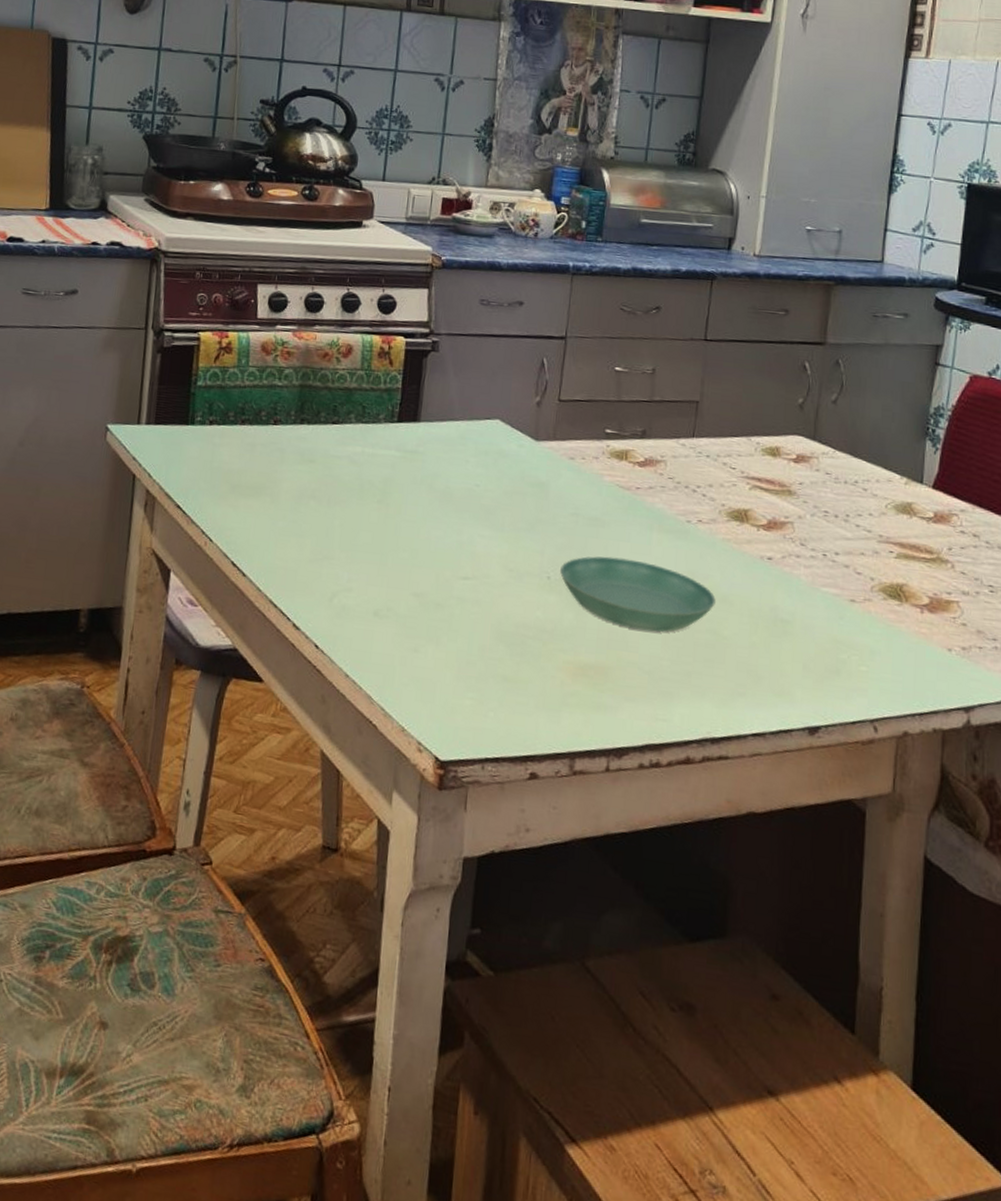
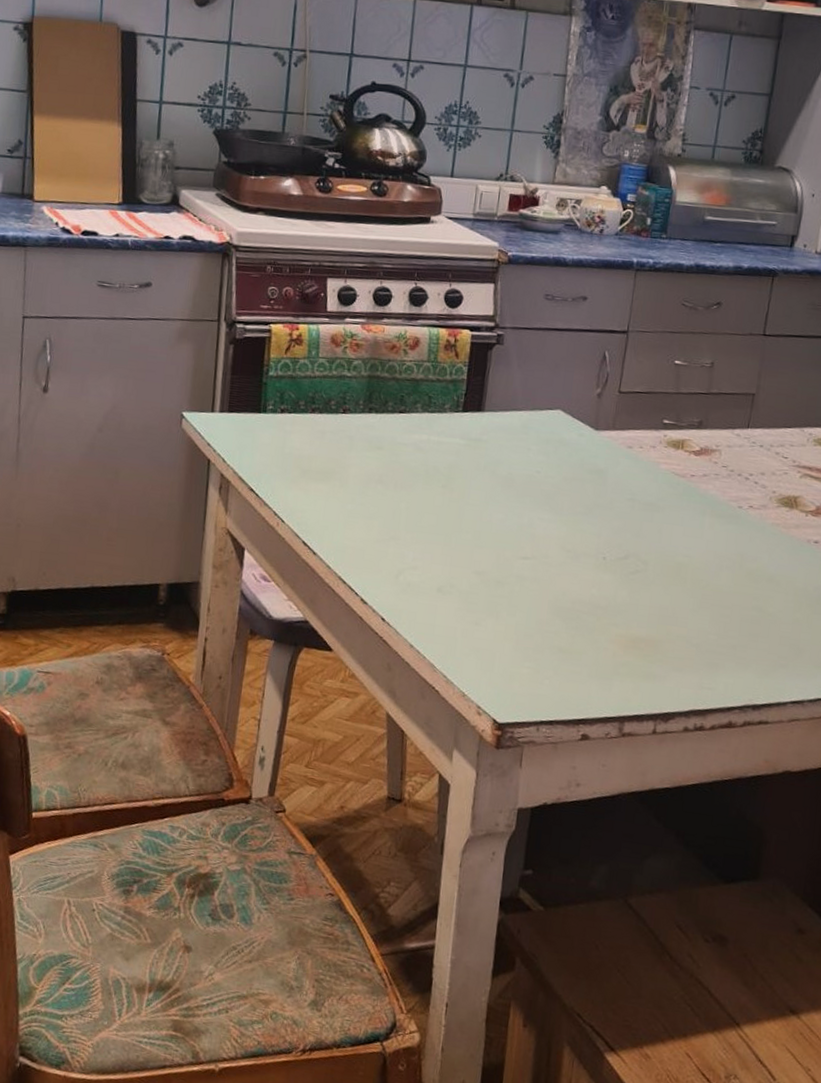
saucer: present [560,556,716,632] -> none [615,538,763,609]

